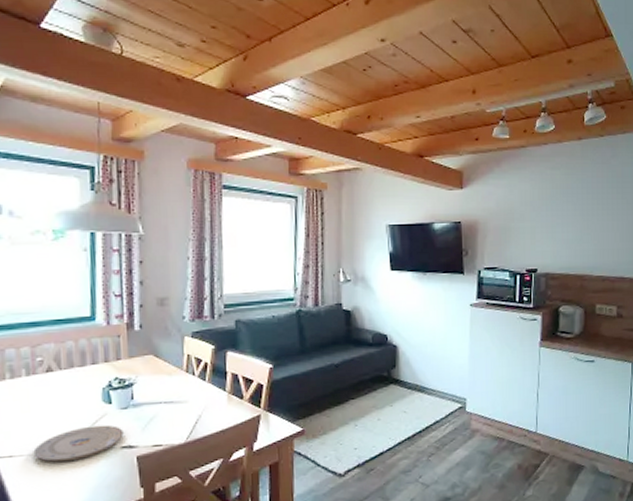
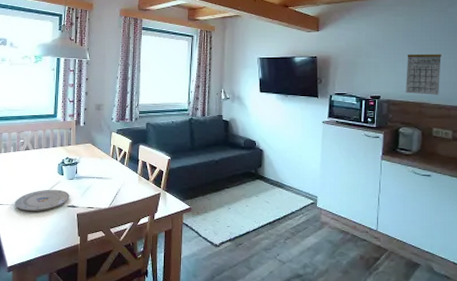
calendar: none [566,215,604,265] -> present [406,53,441,95]

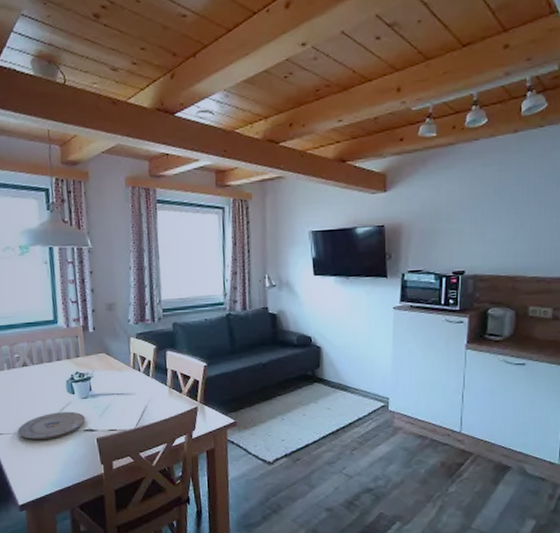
calendar: present [406,53,441,95] -> none [496,212,541,266]

